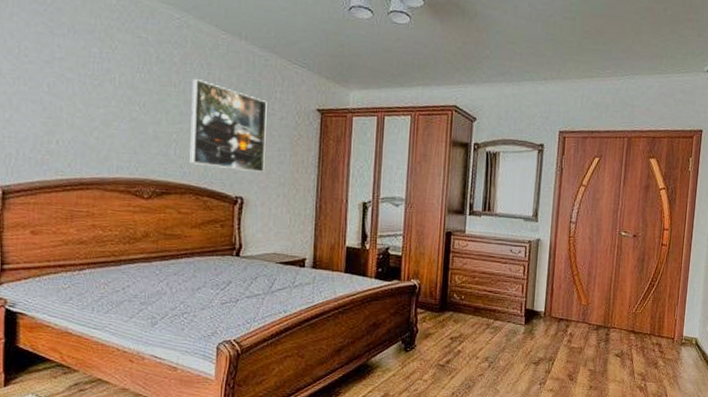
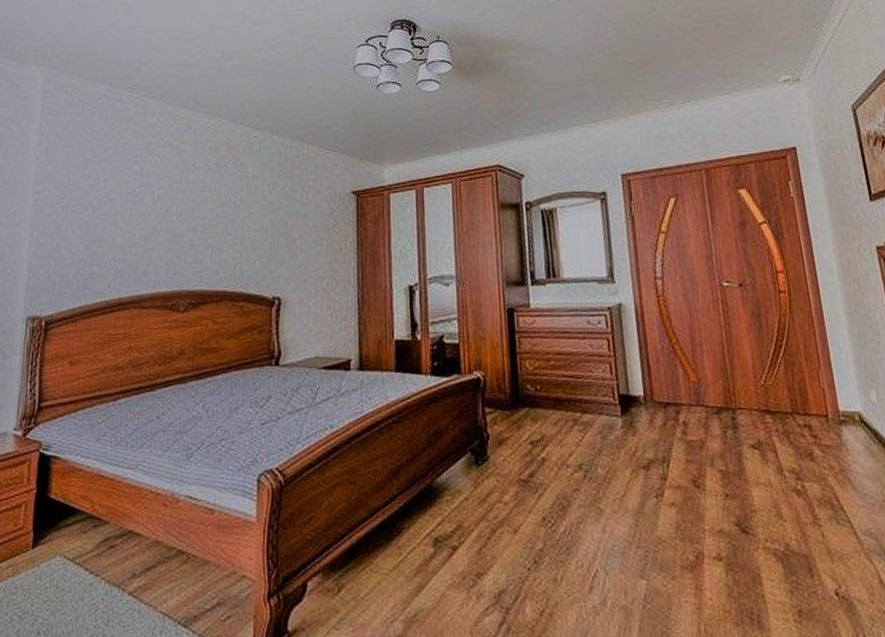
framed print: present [190,79,267,173] -> none [225,180,301,268]

